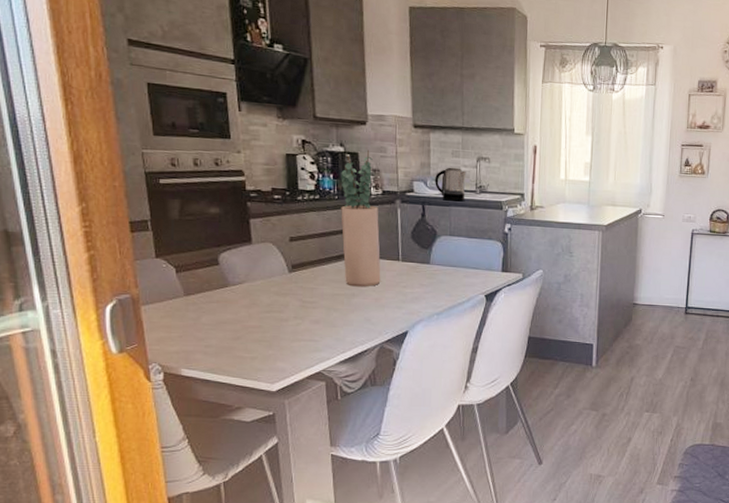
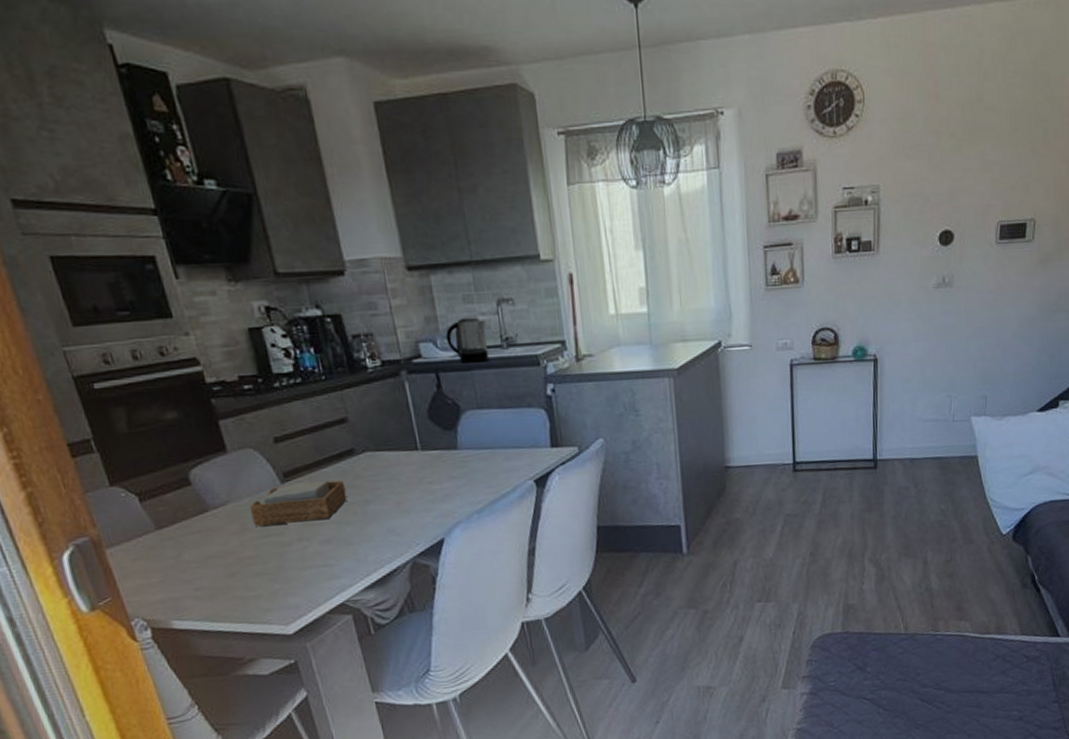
napkin holder: none [261,273,338,305] -> present [250,480,348,527]
vase: present [341,150,381,287] -> none [323,308,399,491]

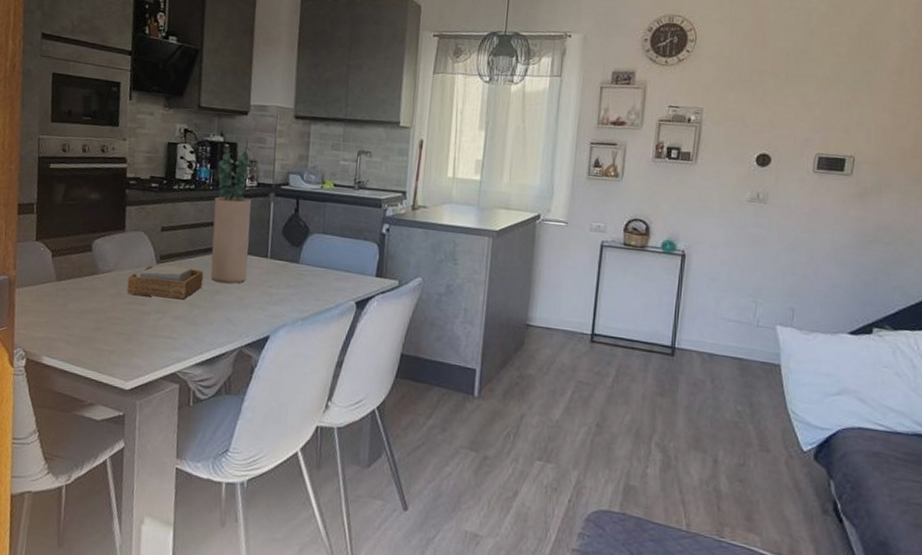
vase: none [323,308,399,491] -> present [210,140,252,284]
kettle: present [446,317,490,363] -> none [311,160,346,197]

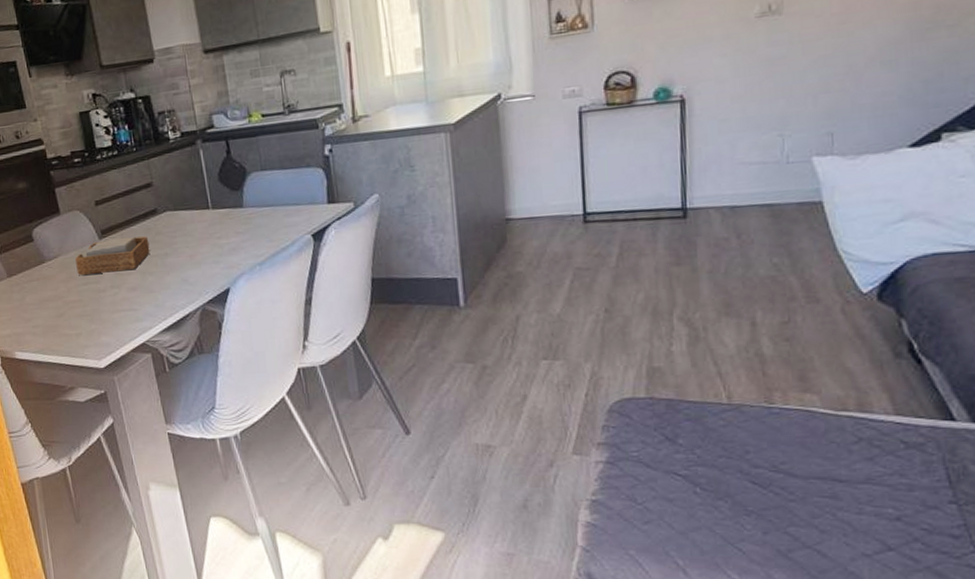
vase: present [210,140,252,284] -> none [135,90,193,246]

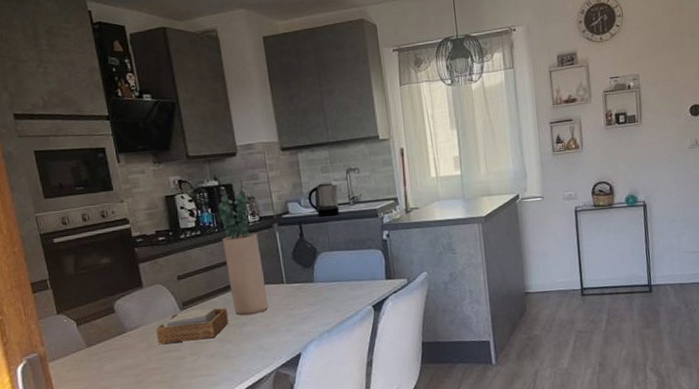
vase: none [135,90,193,246] -> present [218,179,269,316]
kettle: none [235,89,273,131] -> present [308,182,340,217]

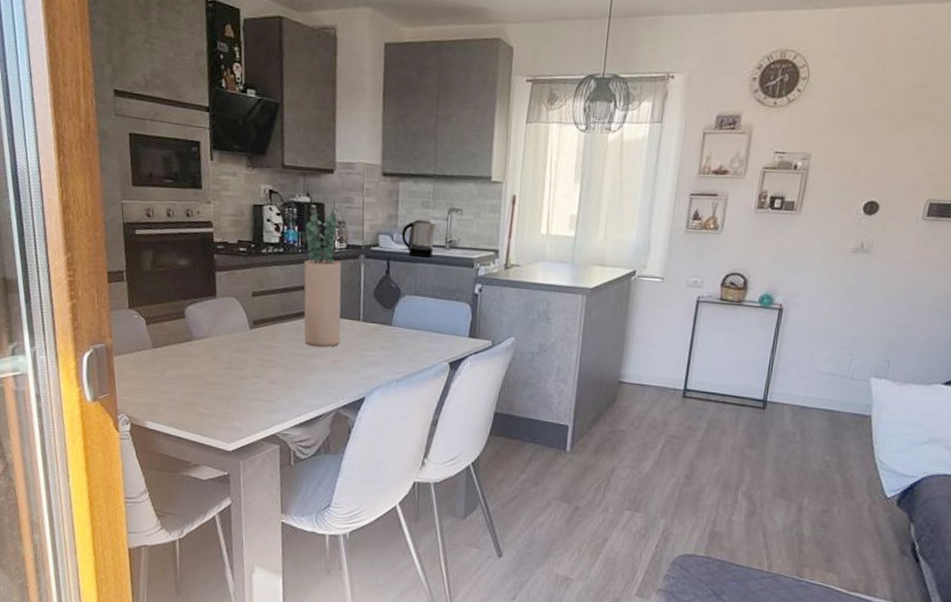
napkin holder: present [156,307,229,344] -> none [222,330,298,364]

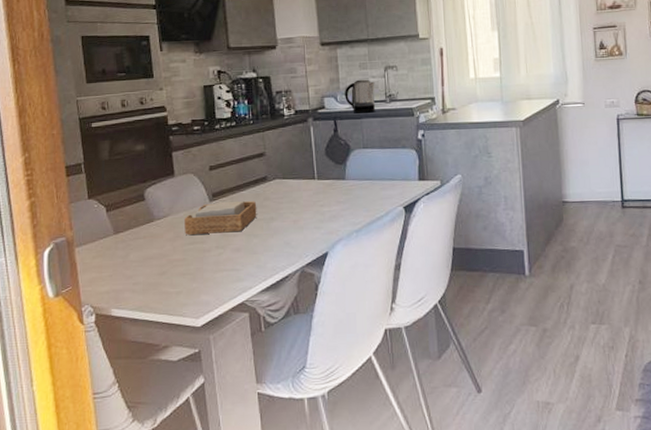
napkin holder: none [222,330,298,364] -> present [185,200,257,236]
vase: present [303,200,342,348] -> none [255,72,298,210]

